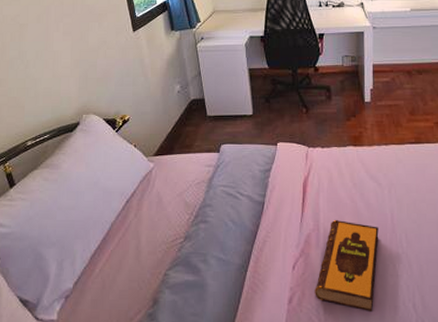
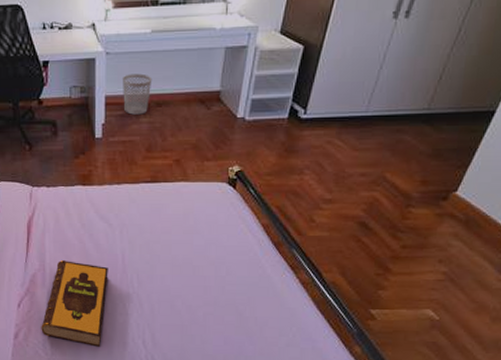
wastebasket: none [388,45,413,81] -> present [123,73,152,115]

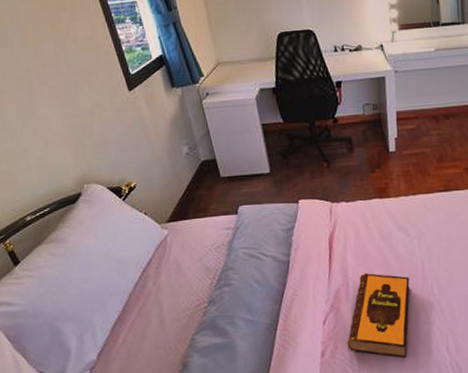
wastebasket: present [123,73,152,115] -> none [412,89,439,128]

